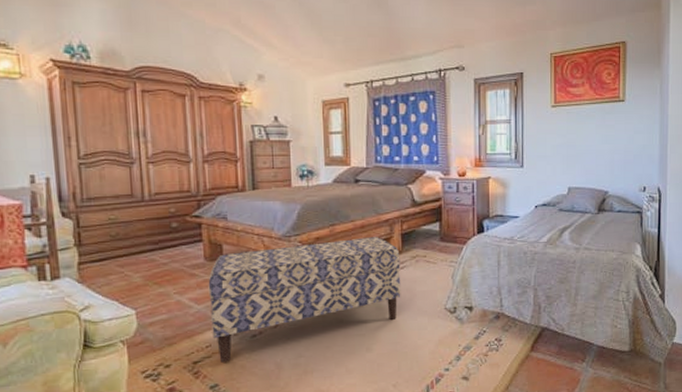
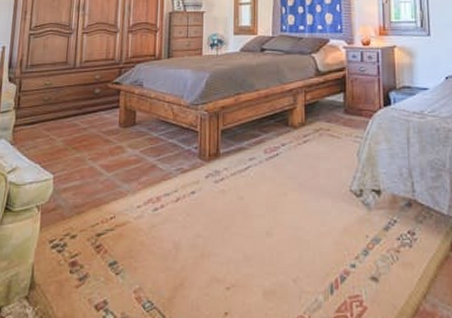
bench: present [208,237,401,363] -> none [117,107,304,237]

